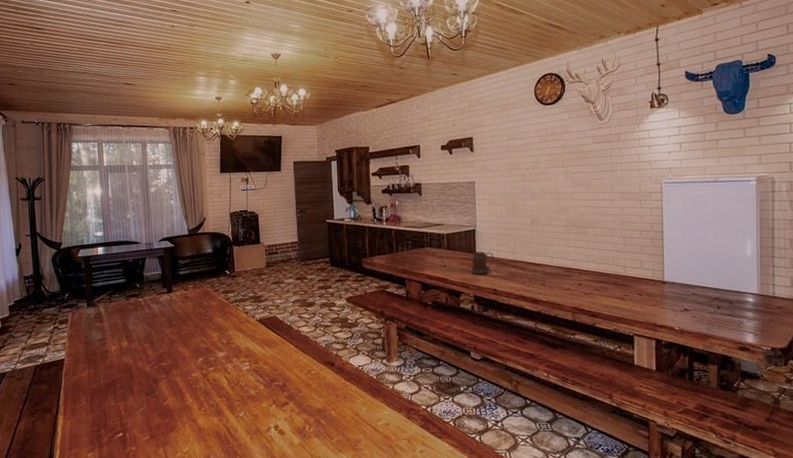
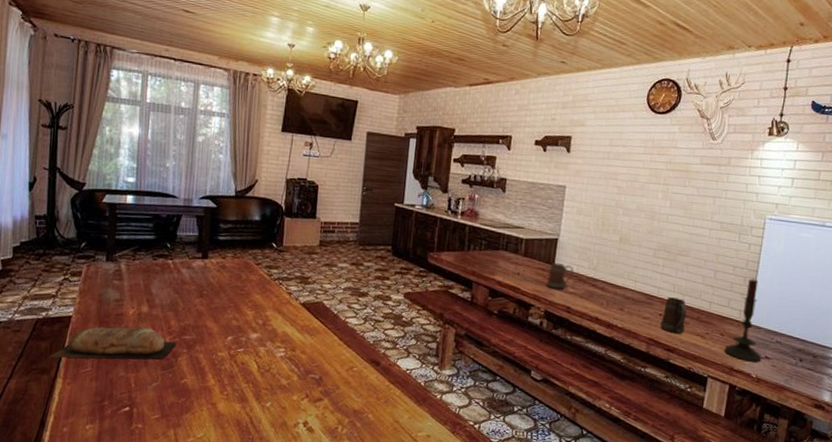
bread loaf: none [50,360,157,398] -> present [49,326,178,360]
beer mug: none [581,267,605,300] -> present [660,297,687,334]
candle: none [644,238,681,316] -> present [724,278,761,363]

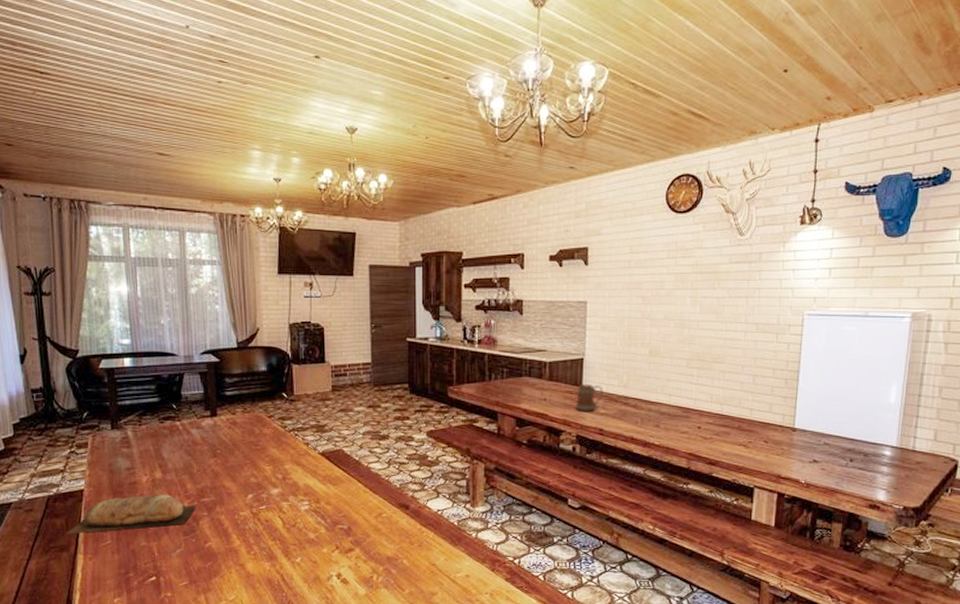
beer mug: present [660,297,687,334] -> none [700,408,727,445]
candle: present [724,278,761,363] -> none [769,379,809,467]

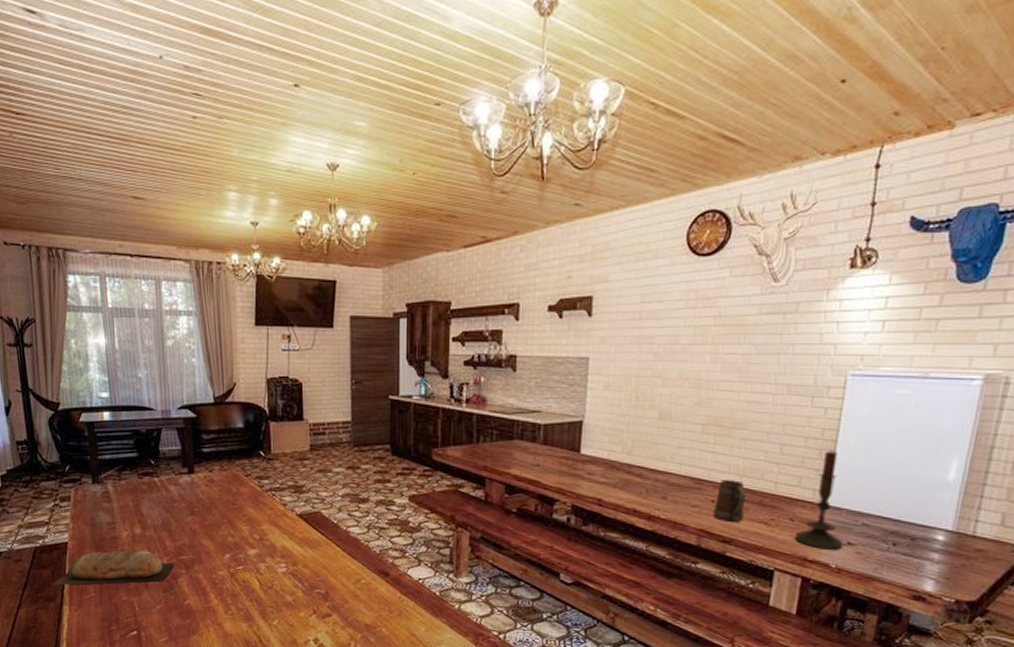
beer mug: present [575,383,604,413] -> none [571,448,605,481]
beer mug: none [700,408,727,445] -> present [713,480,746,522]
candle: none [769,379,809,467] -> present [794,449,843,550]

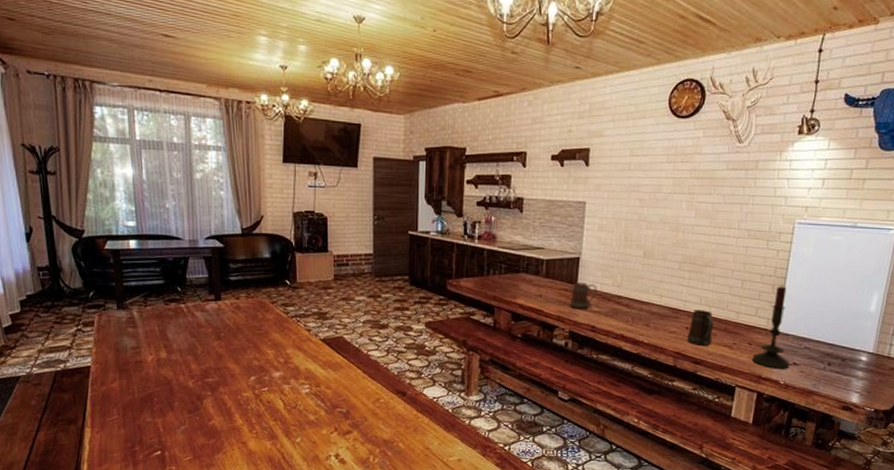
bread loaf: present [52,549,176,586] -> none [74,372,201,409]
beer mug: none [571,448,605,481] -> present [569,281,598,310]

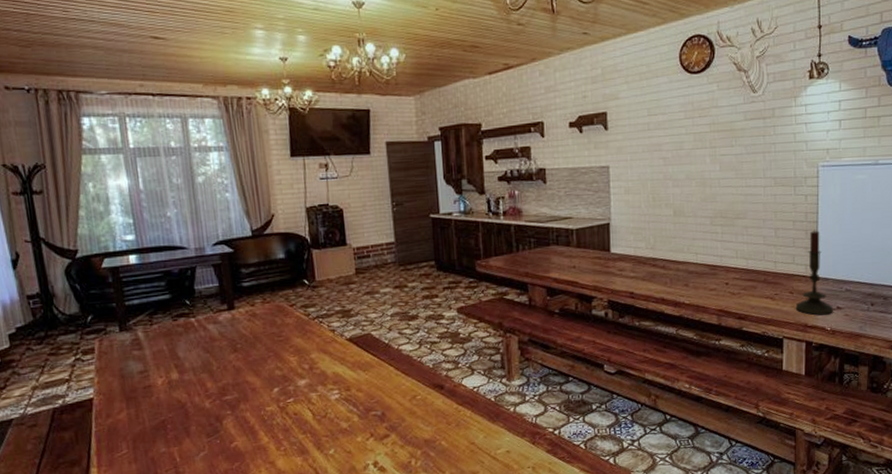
beer mug: present [569,281,598,310] -> none [604,248,632,278]
beer mug: present [687,310,714,346] -> none [728,263,753,300]

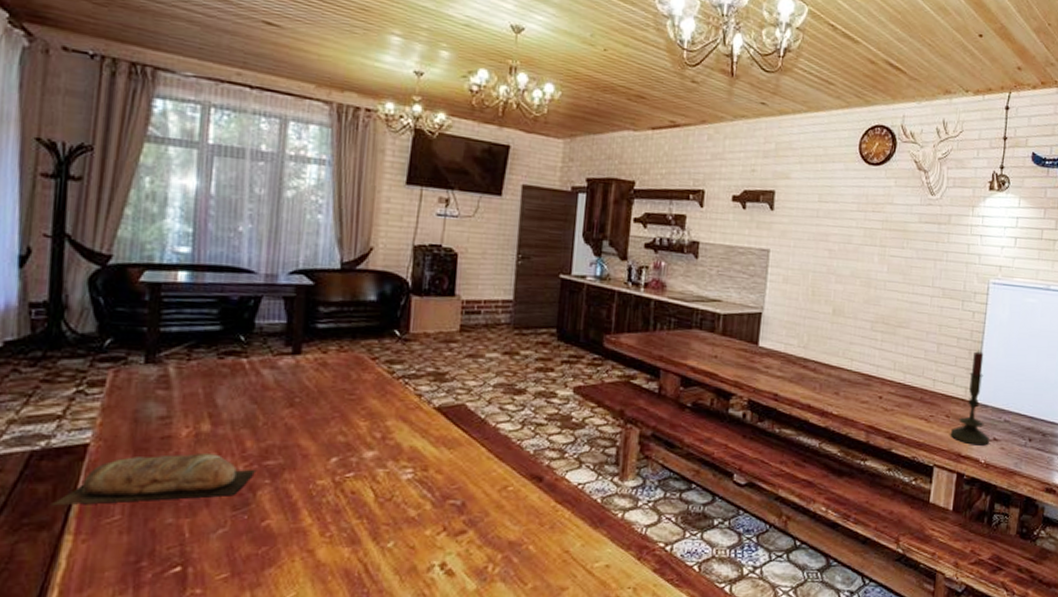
bread loaf: none [76,395,220,448] -> present [51,452,257,506]

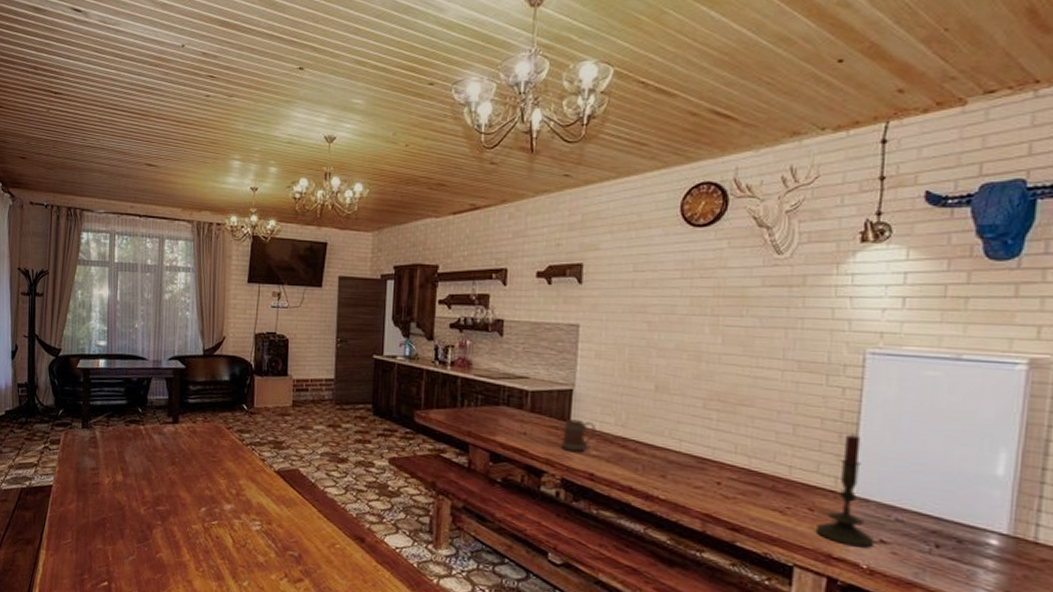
bread loaf: present [51,452,257,506] -> none [33,496,152,532]
beer mug: none [748,341,782,375] -> present [560,418,597,453]

